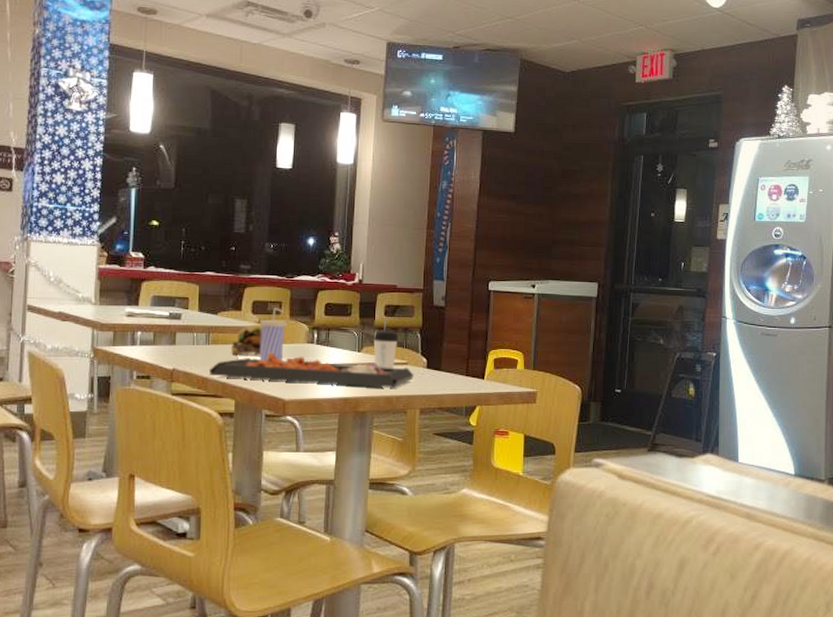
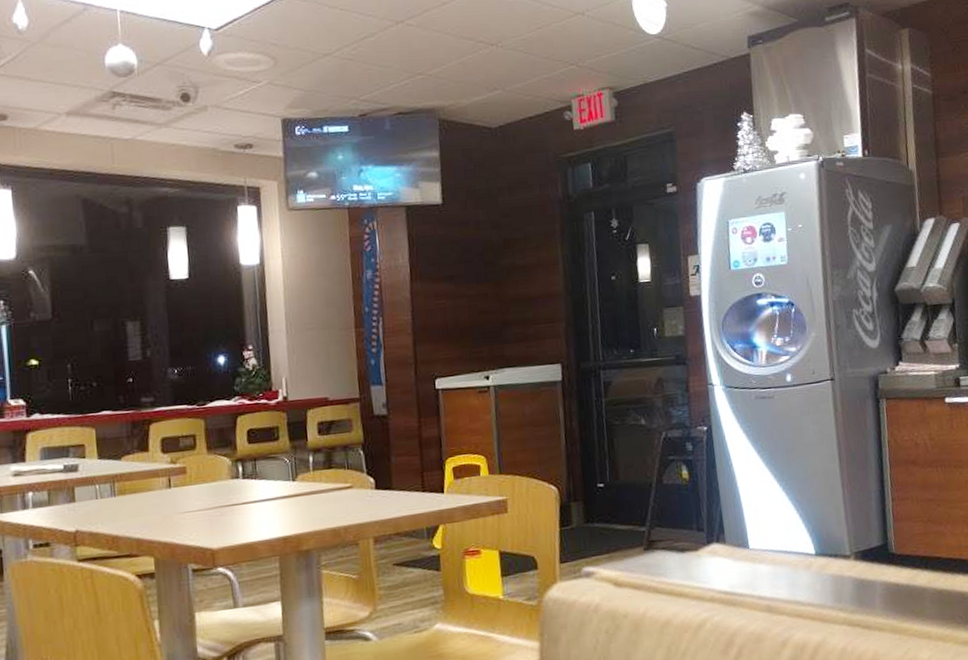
food tray: present [208,351,414,387] -> none [118,491,362,533]
burger: present [230,324,263,356] -> none [141,465,179,505]
beverage cup: present [259,307,287,361] -> none [172,442,205,507]
beverage cup: present [373,318,398,368] -> none [308,437,338,497]

